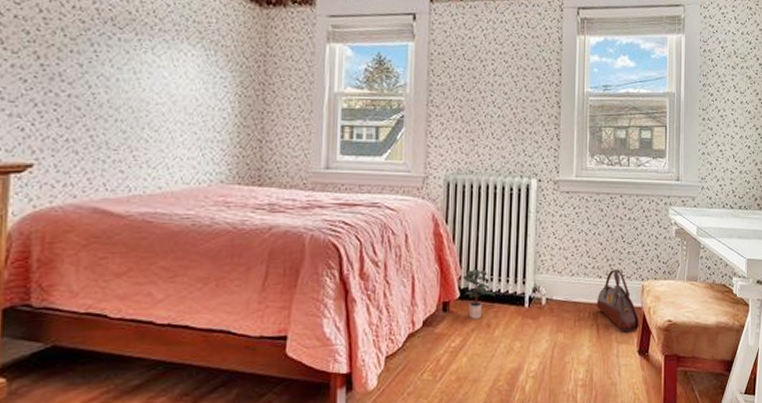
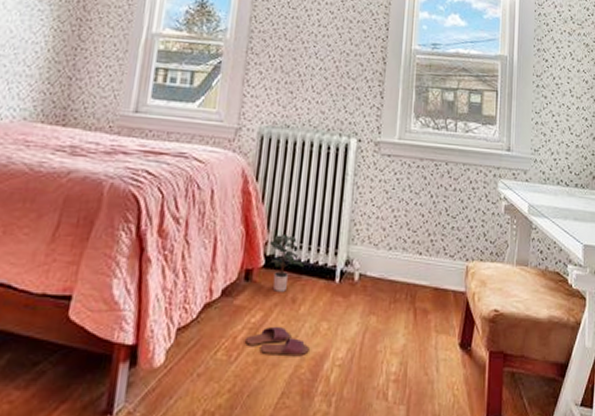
slippers: none [447,348,505,372] -> present [244,326,309,355]
handbag: present [597,269,640,332] -> none [415,246,463,320]

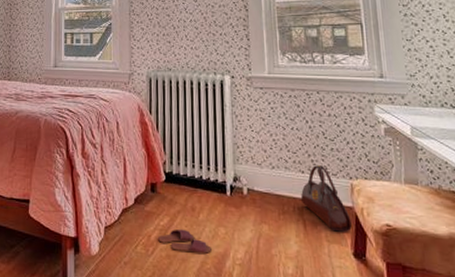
potted plant: present [266,235,304,292] -> none [166,156,198,202]
handbag: none [415,246,463,320] -> present [301,165,353,232]

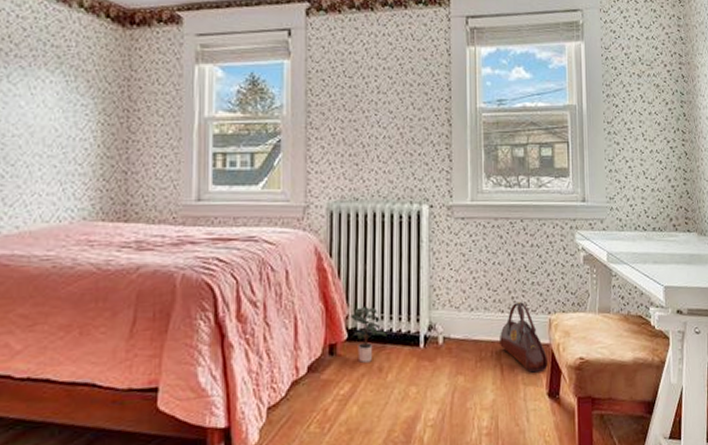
slippers: present [157,229,212,254] -> none [335,395,400,423]
potted plant: none [166,156,198,202] -> present [349,307,387,363]

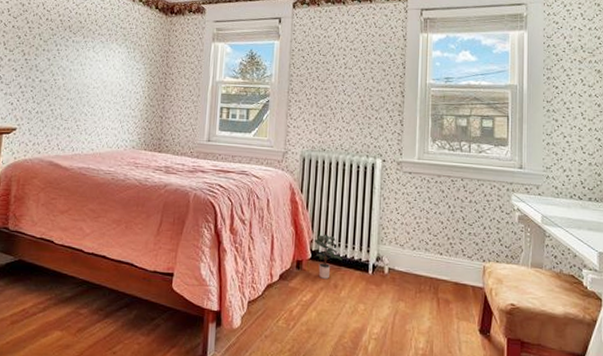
handbag: present [500,302,549,373] -> none [438,248,482,310]

